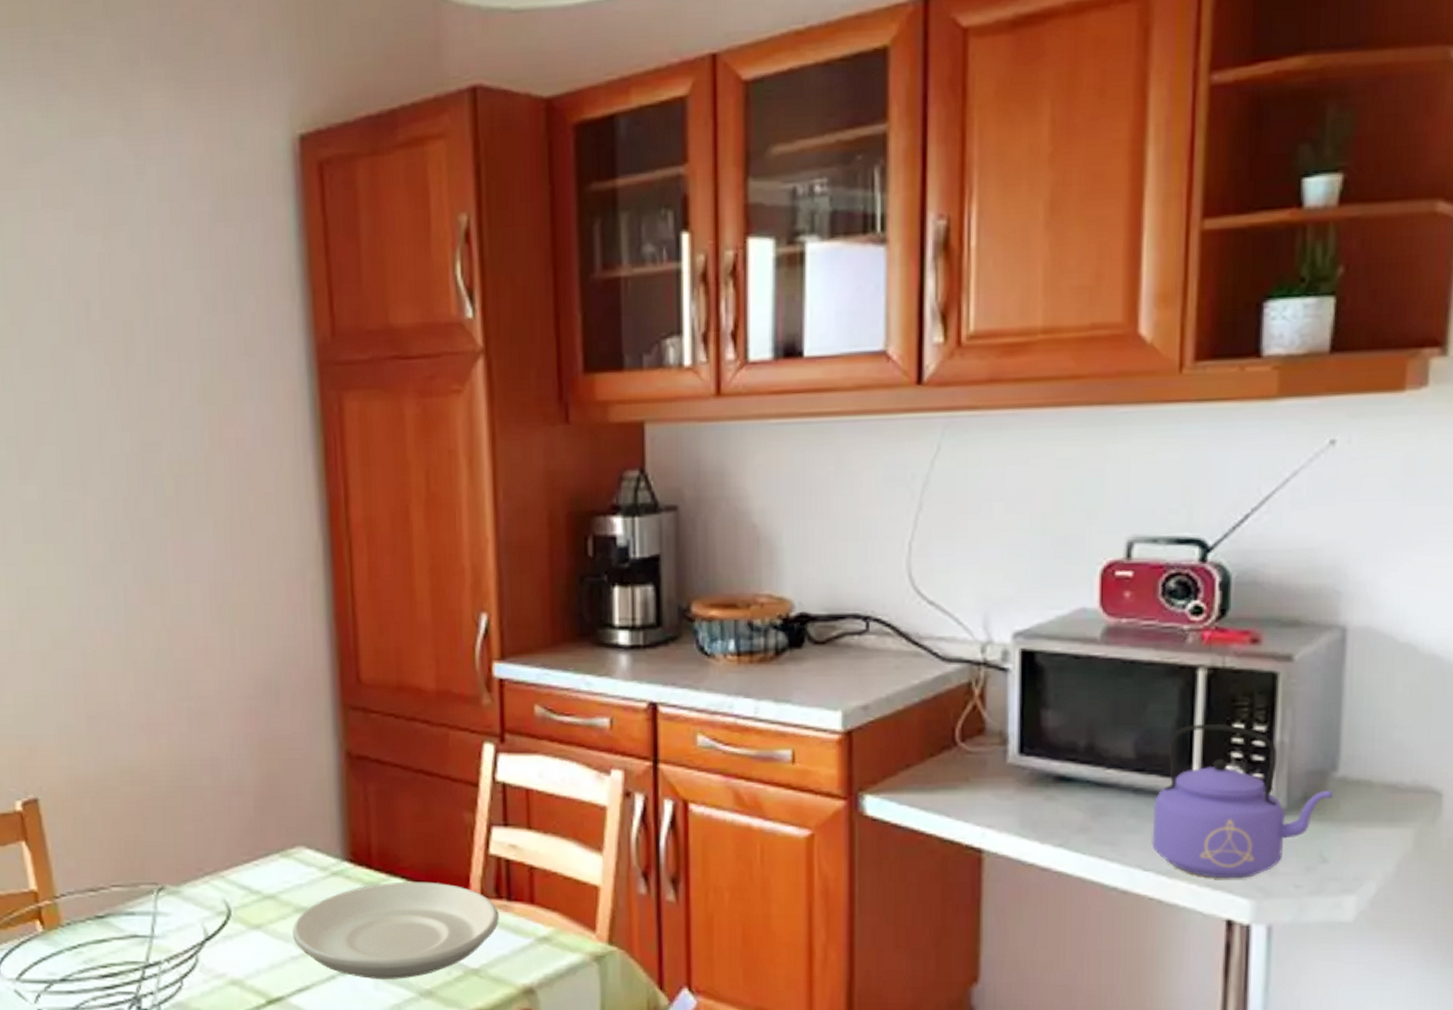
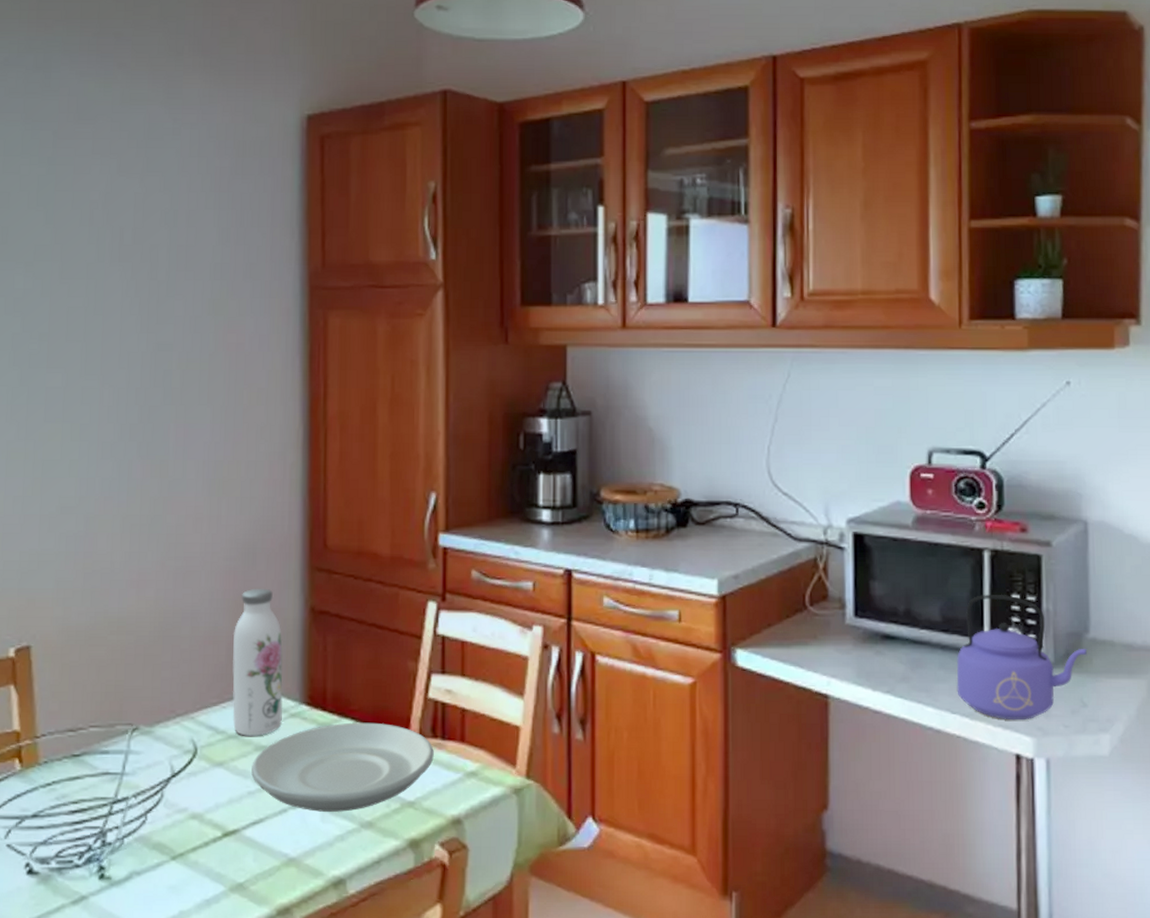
water bottle: none [261,730,323,897] -> present [232,588,283,736]

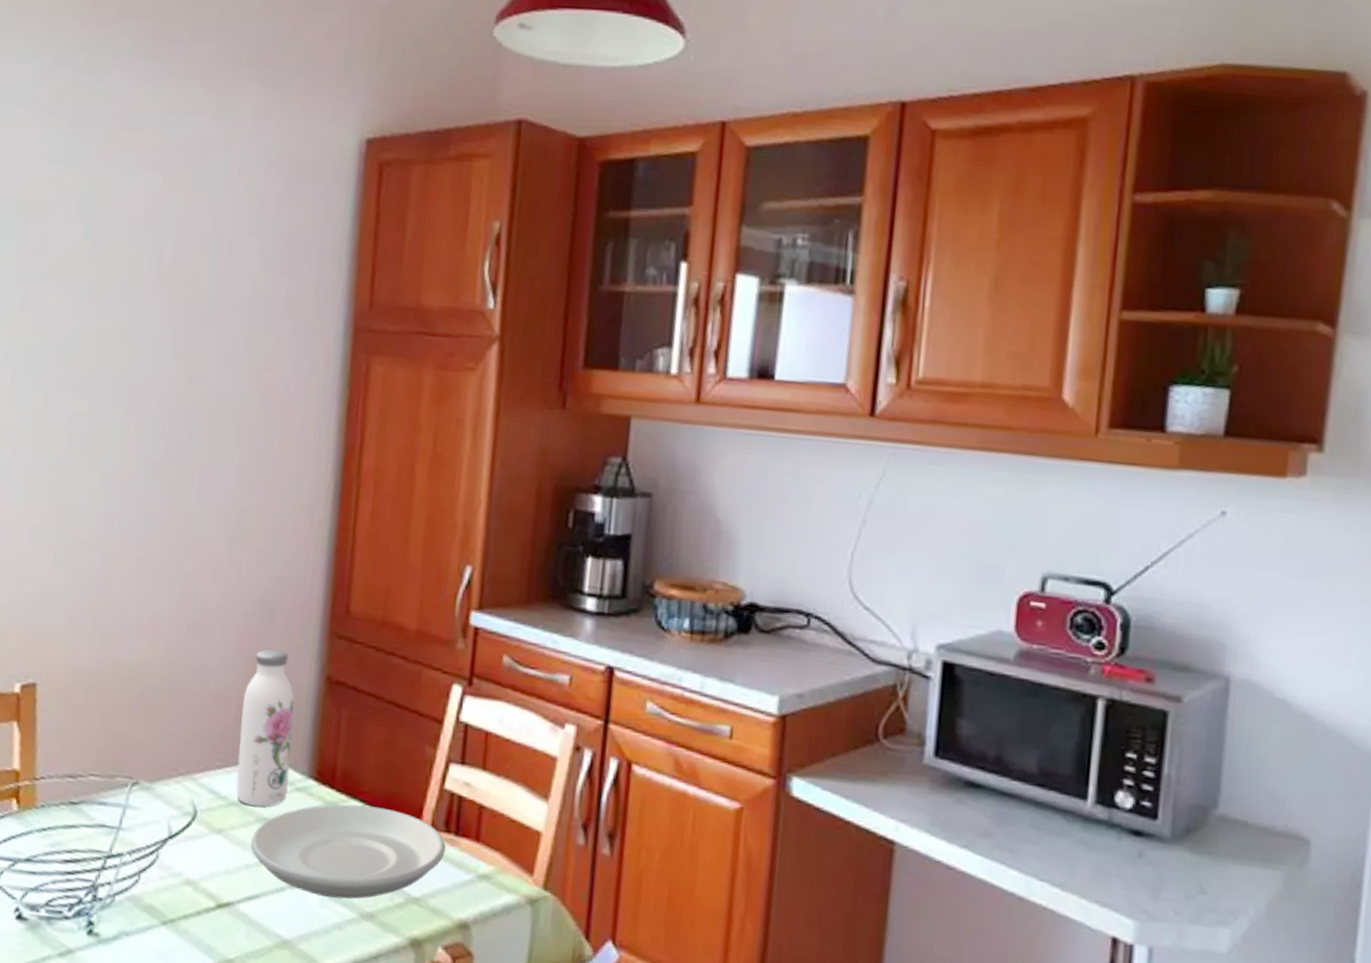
kettle: present [956,594,1088,721] -> none [1048,749,1214,900]

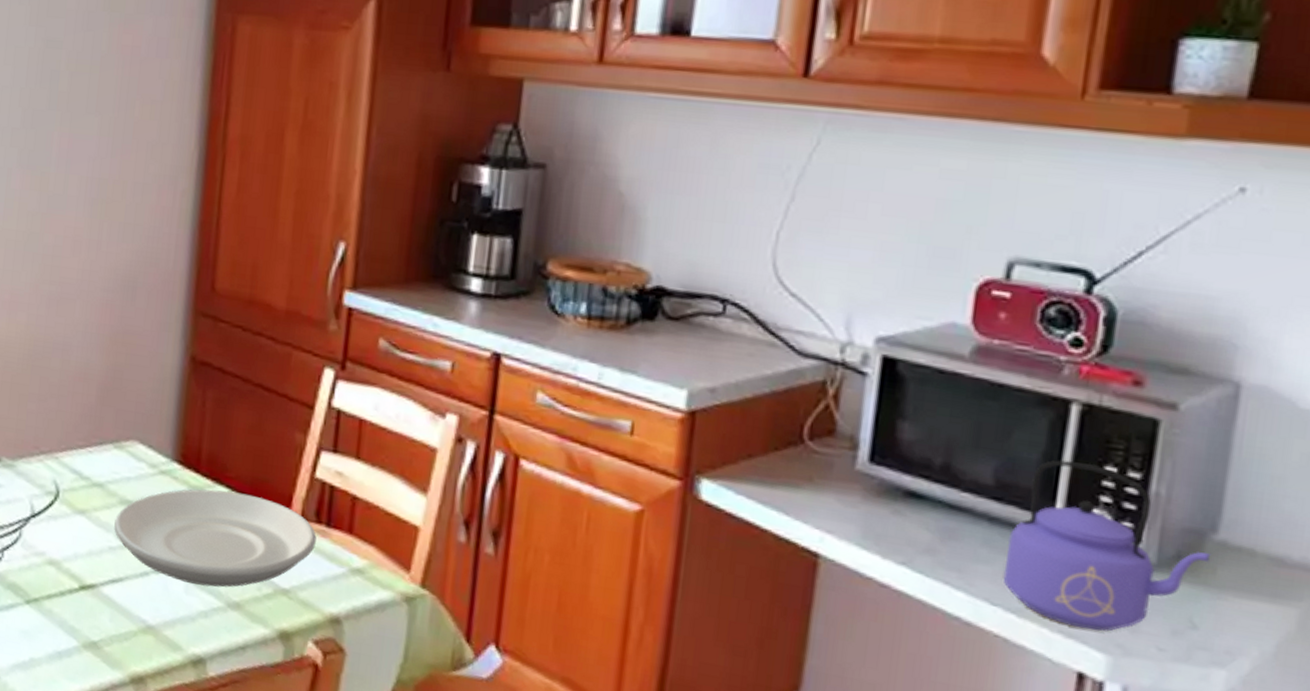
water bottle: present [236,649,295,807] -> none [98,326,158,489]
kettle: none [1048,749,1214,900] -> present [1003,460,1212,632]

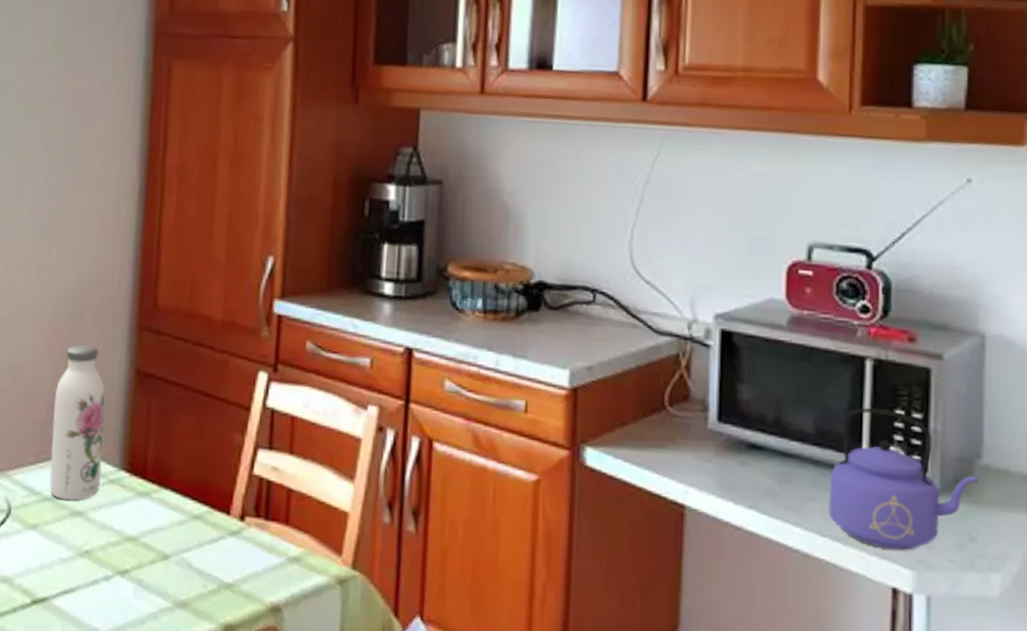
water bottle: none [98,326,158,489] -> present [49,344,105,501]
plate: present [114,489,317,588] -> none [65,494,256,589]

